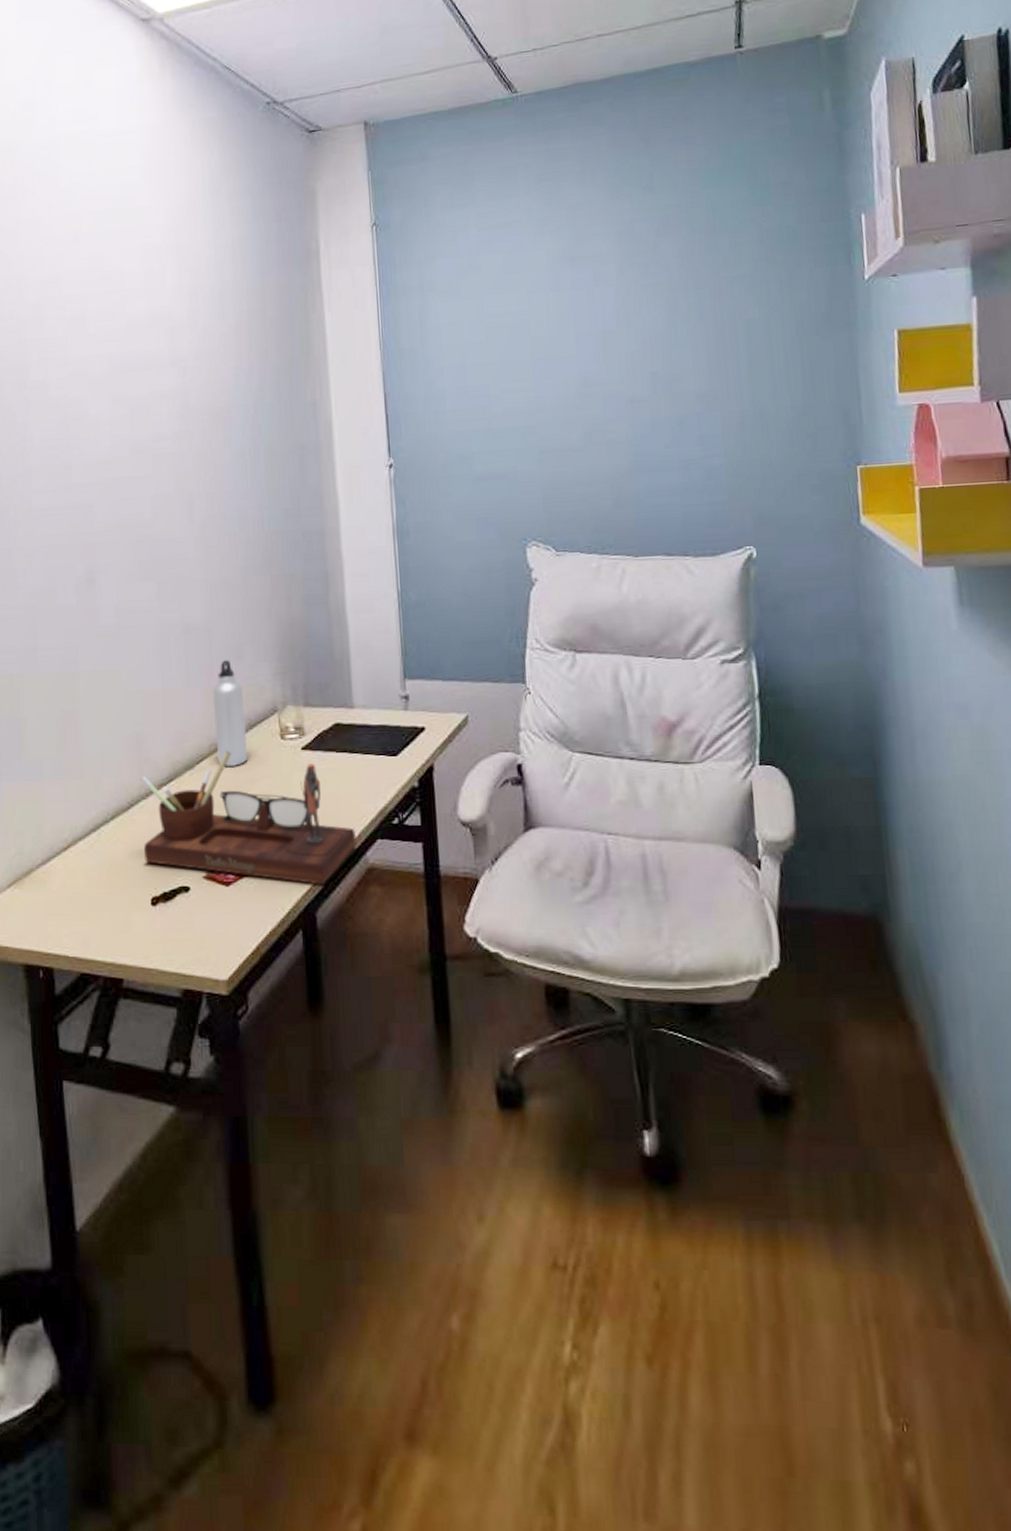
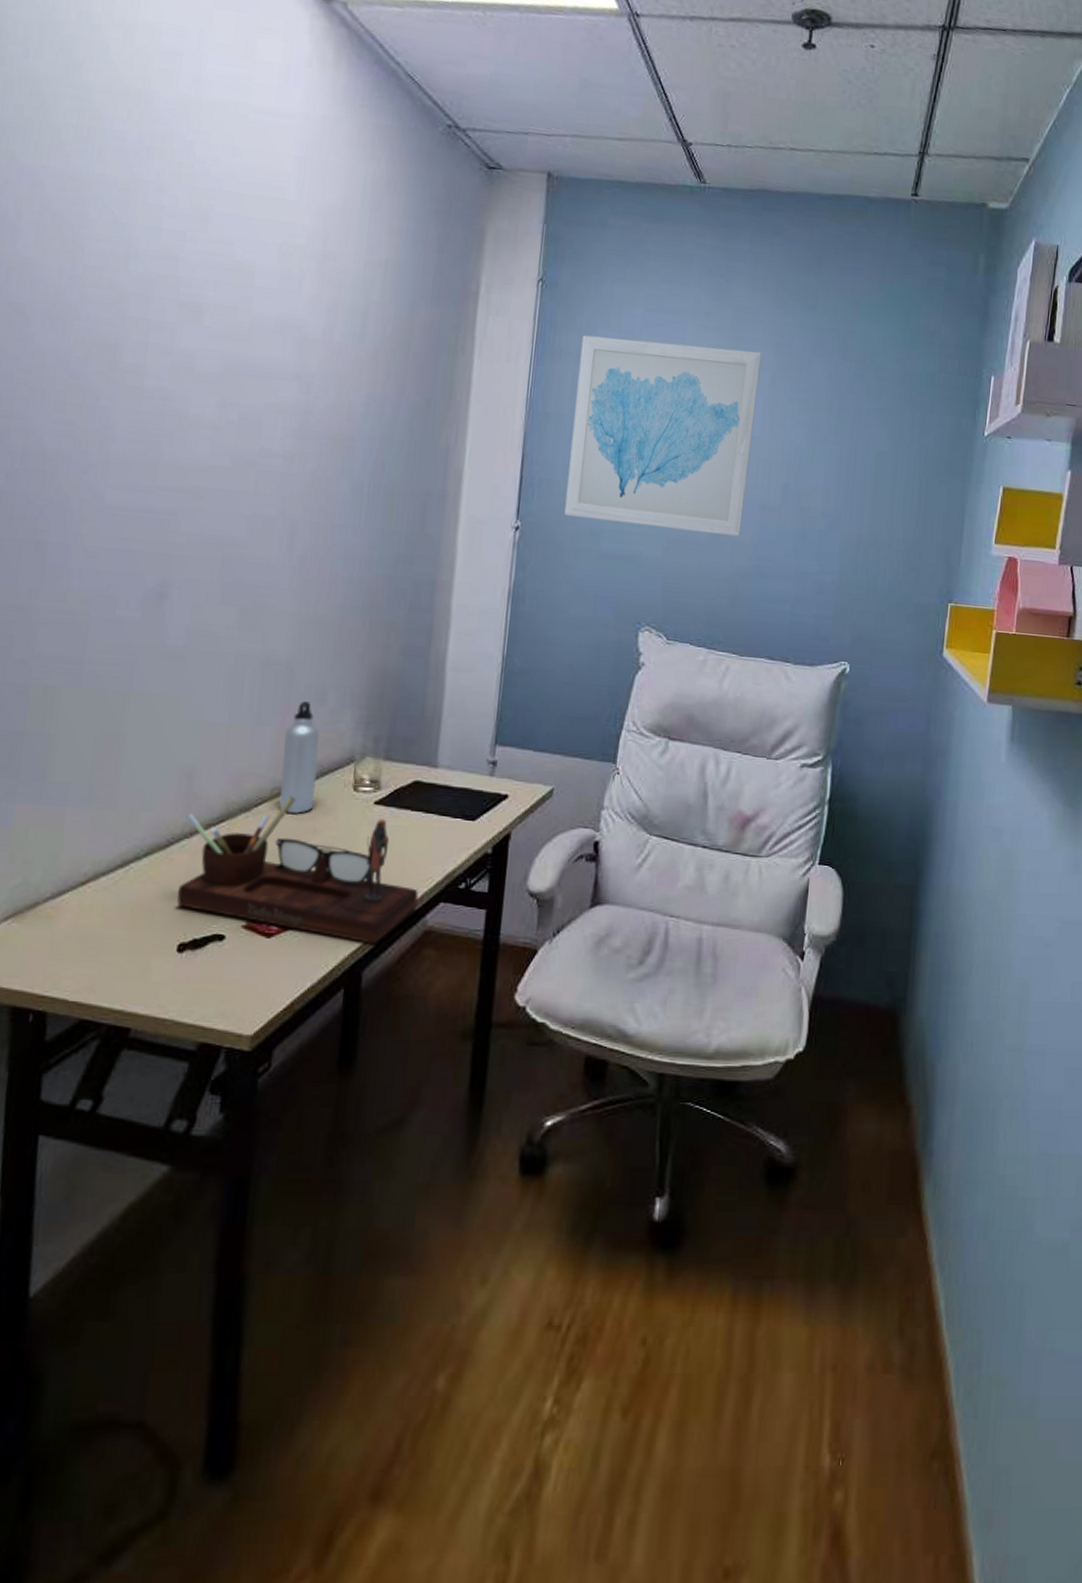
wall art: none [422,245,614,445] -> present [564,335,762,536]

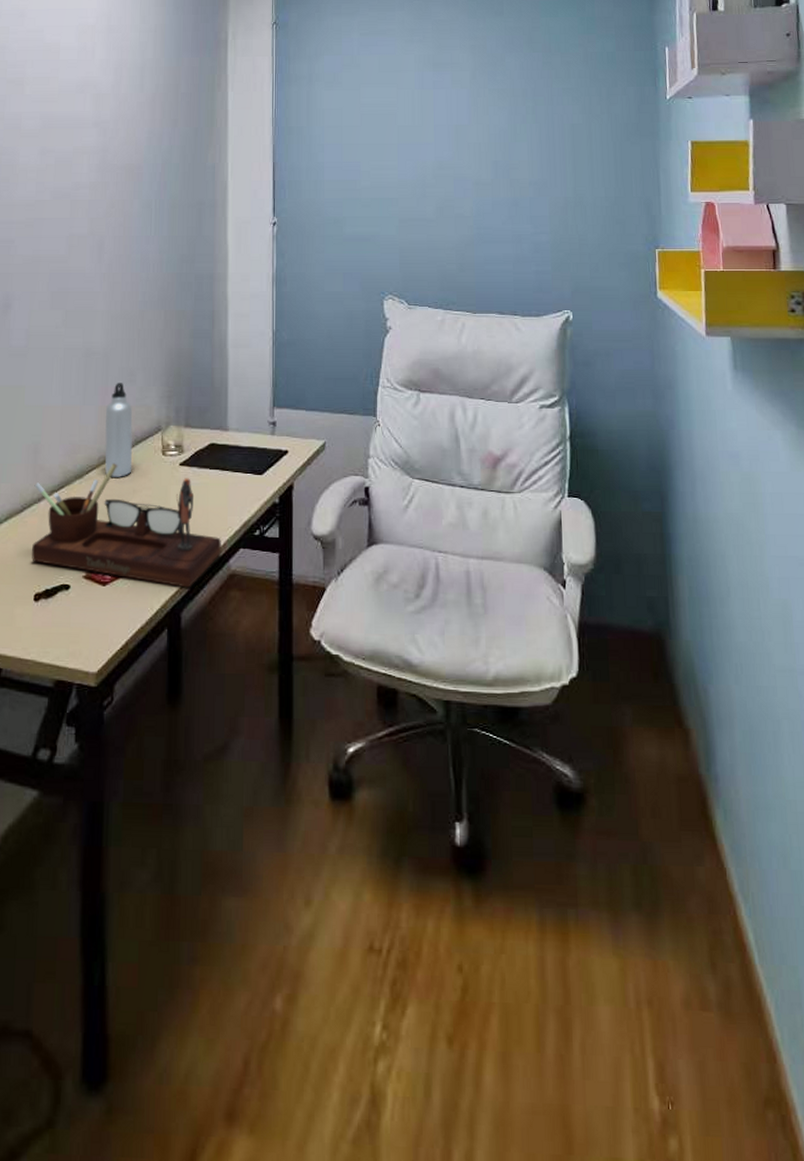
wall art: present [564,335,762,536] -> none [312,55,462,210]

